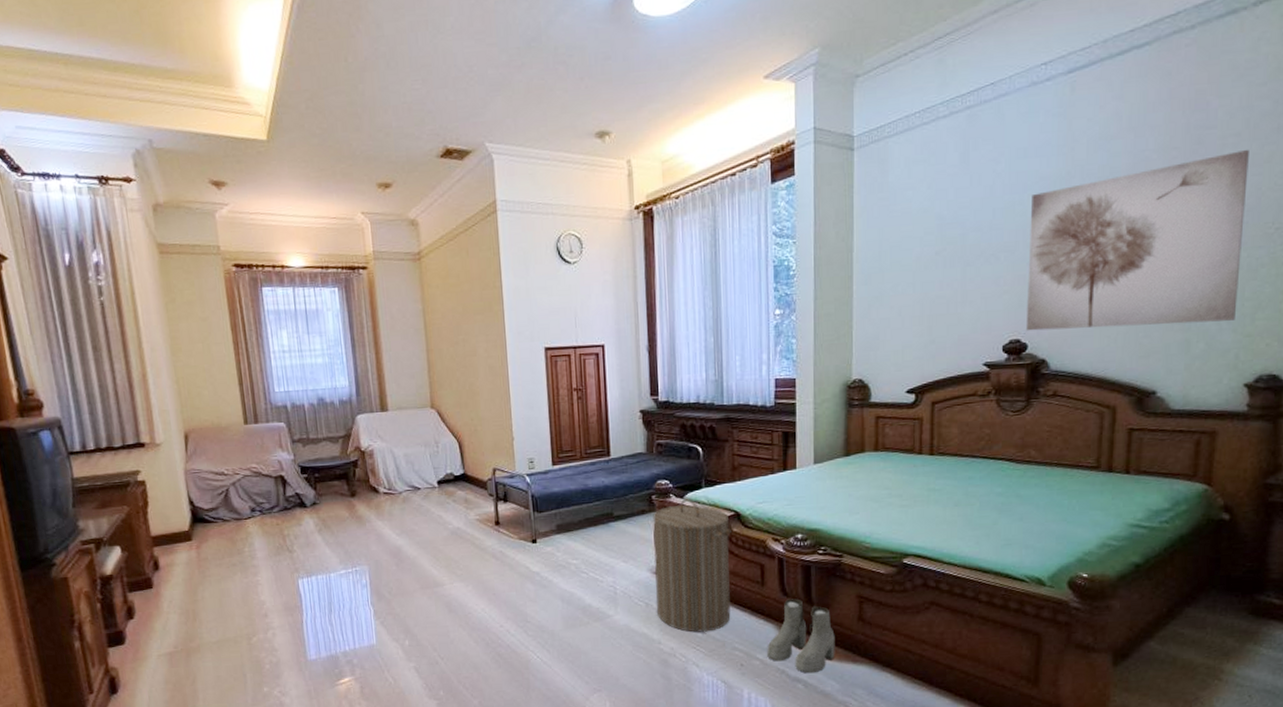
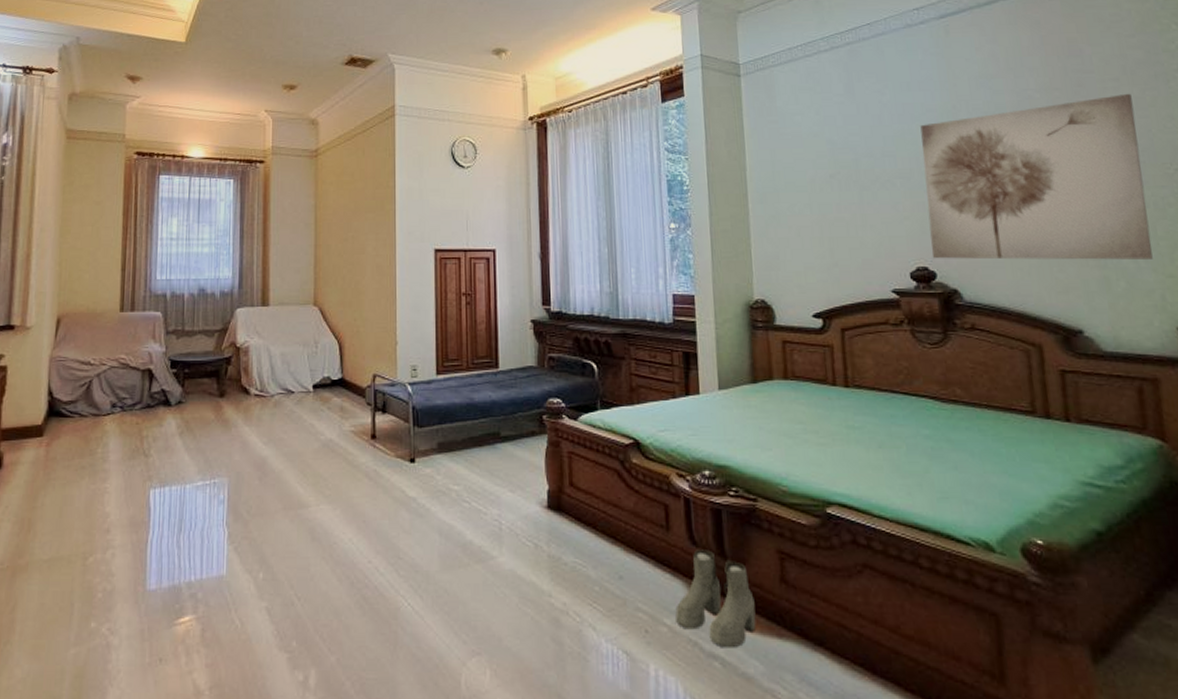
laundry hamper: present [653,499,731,633] -> none [543,421,632,587]

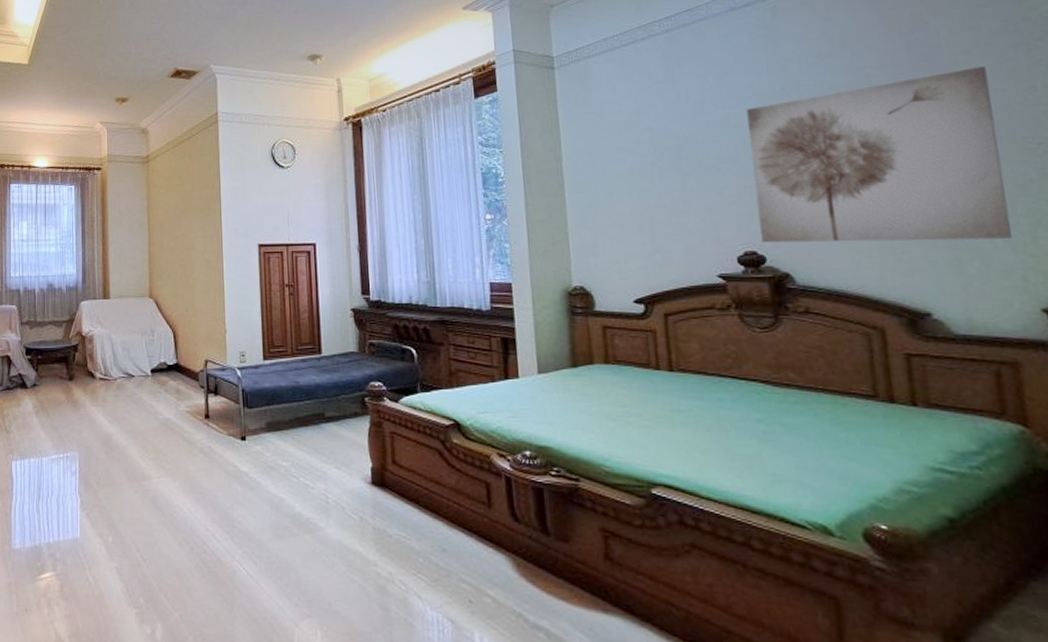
boots: present [675,549,756,648] -> none [499,526,581,621]

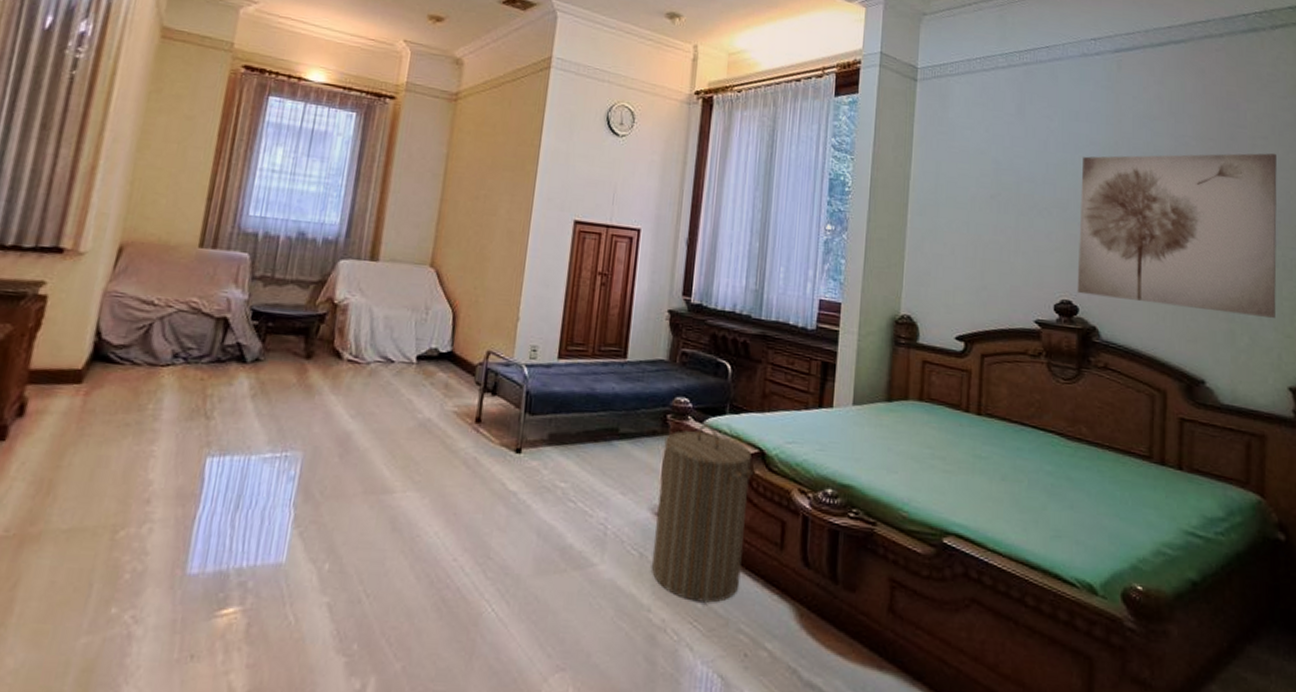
laundry hamper: none [366,403,455,558] -> present [651,424,753,604]

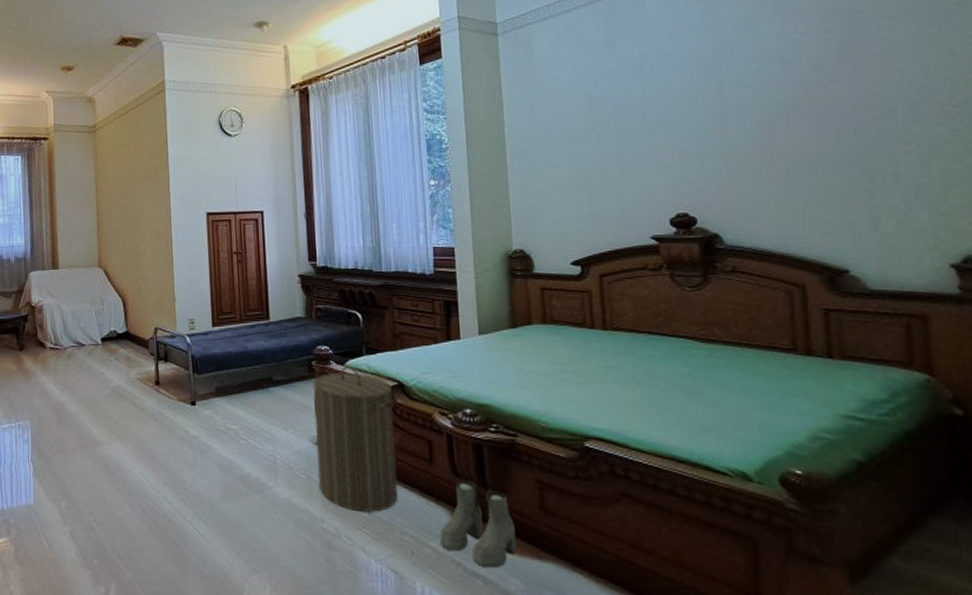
boots: none [777,571,860,678] -> present [440,480,517,568]
wall art: present [1077,153,1277,318] -> none [682,30,926,205]

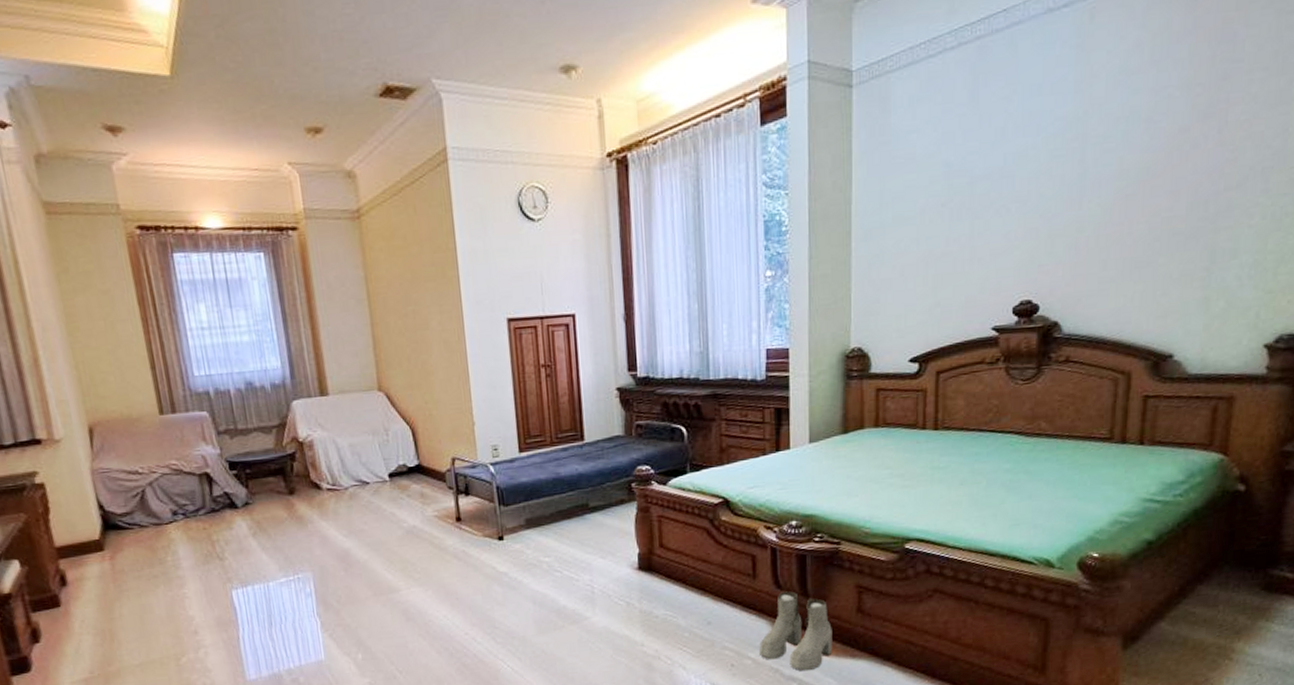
laundry hamper: present [313,366,398,513] -> none [633,485,720,633]

